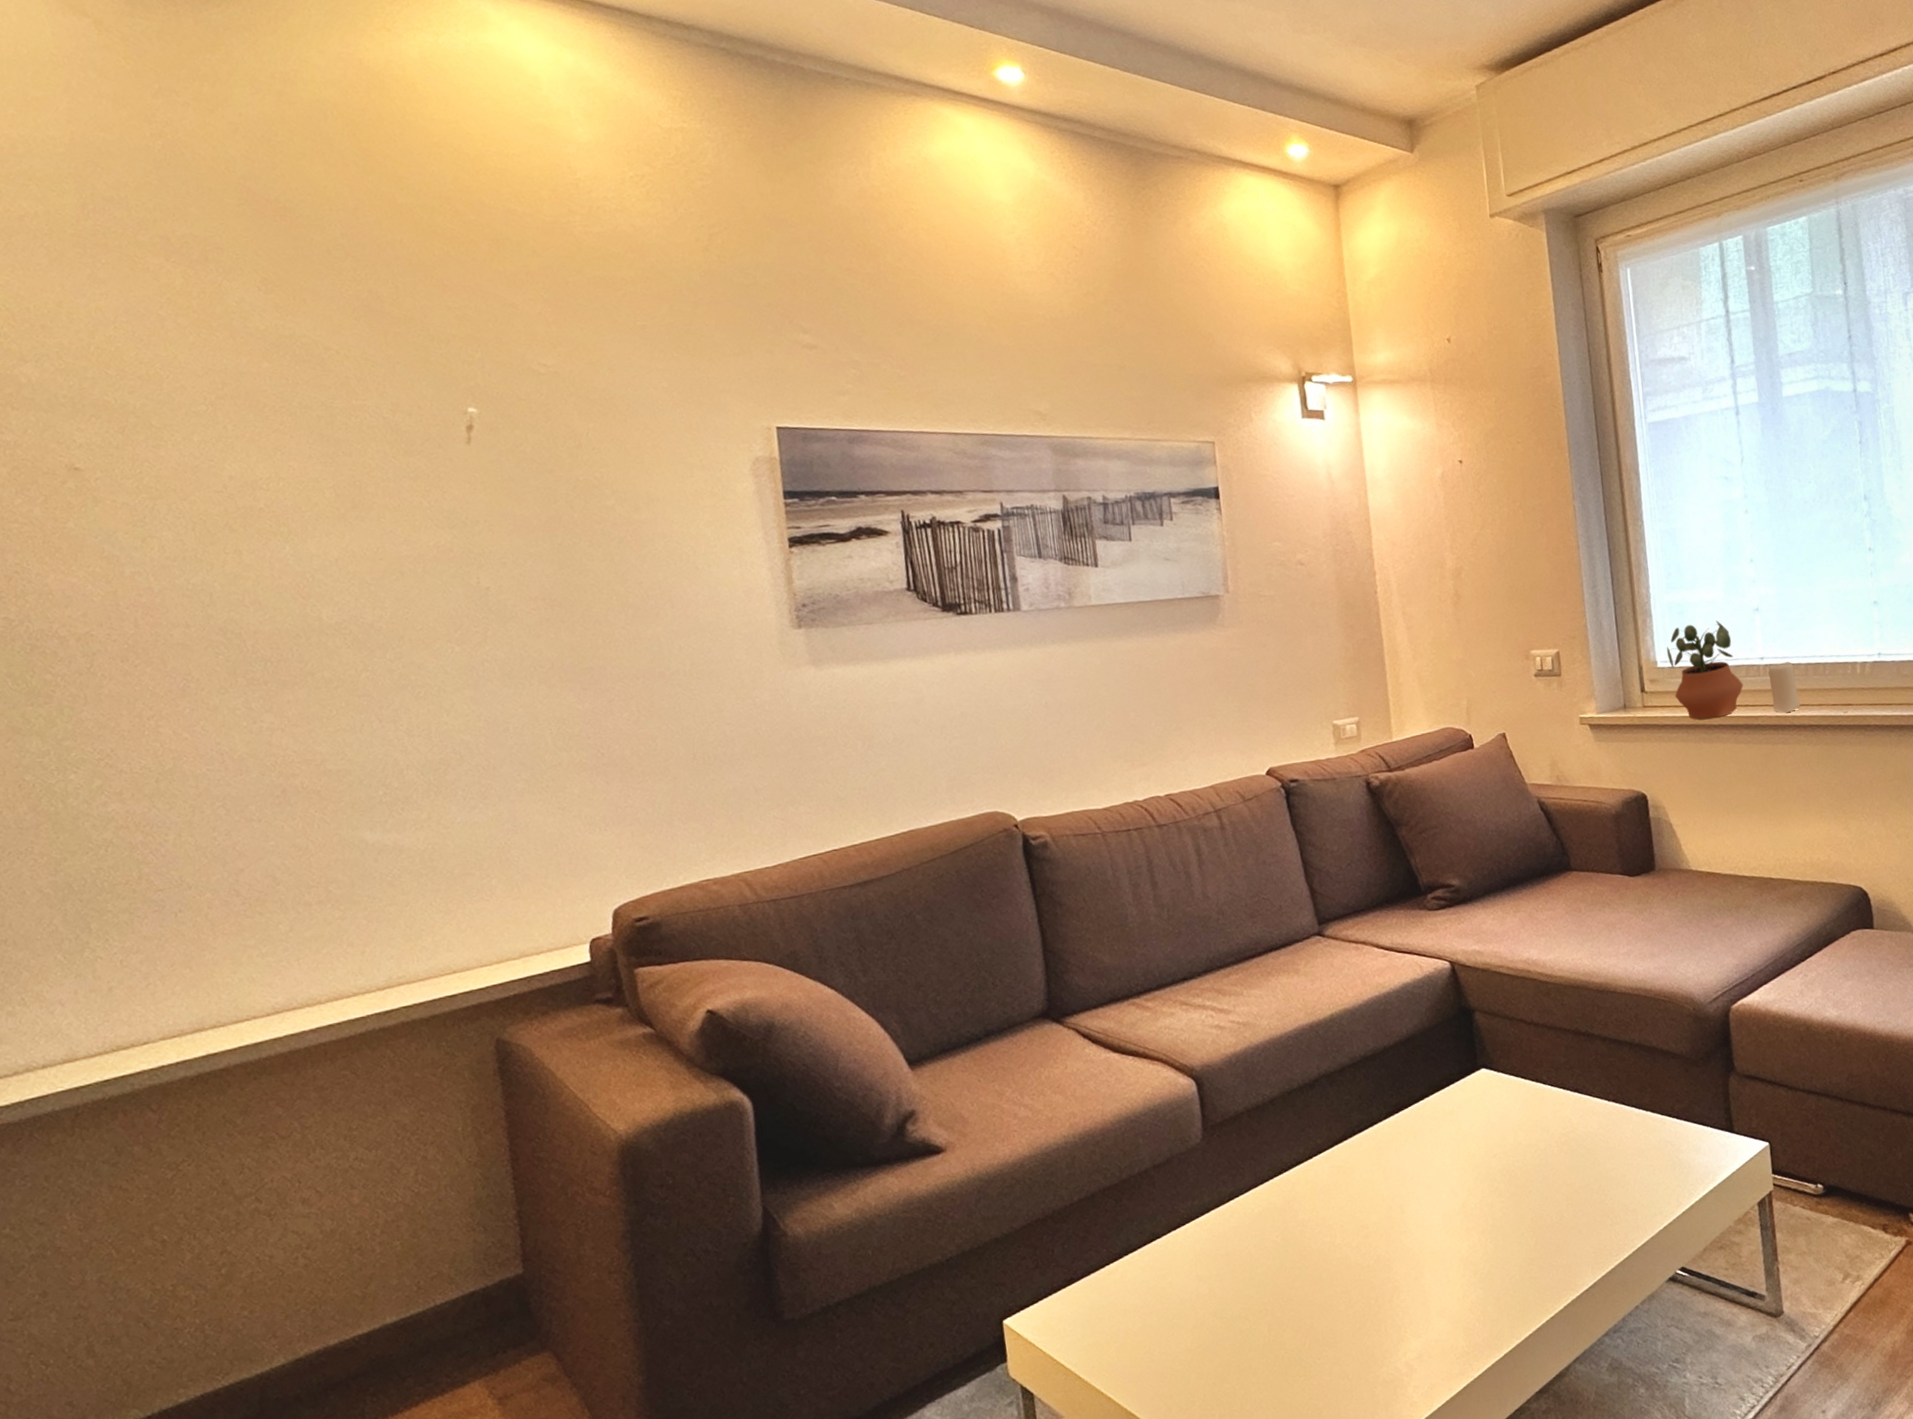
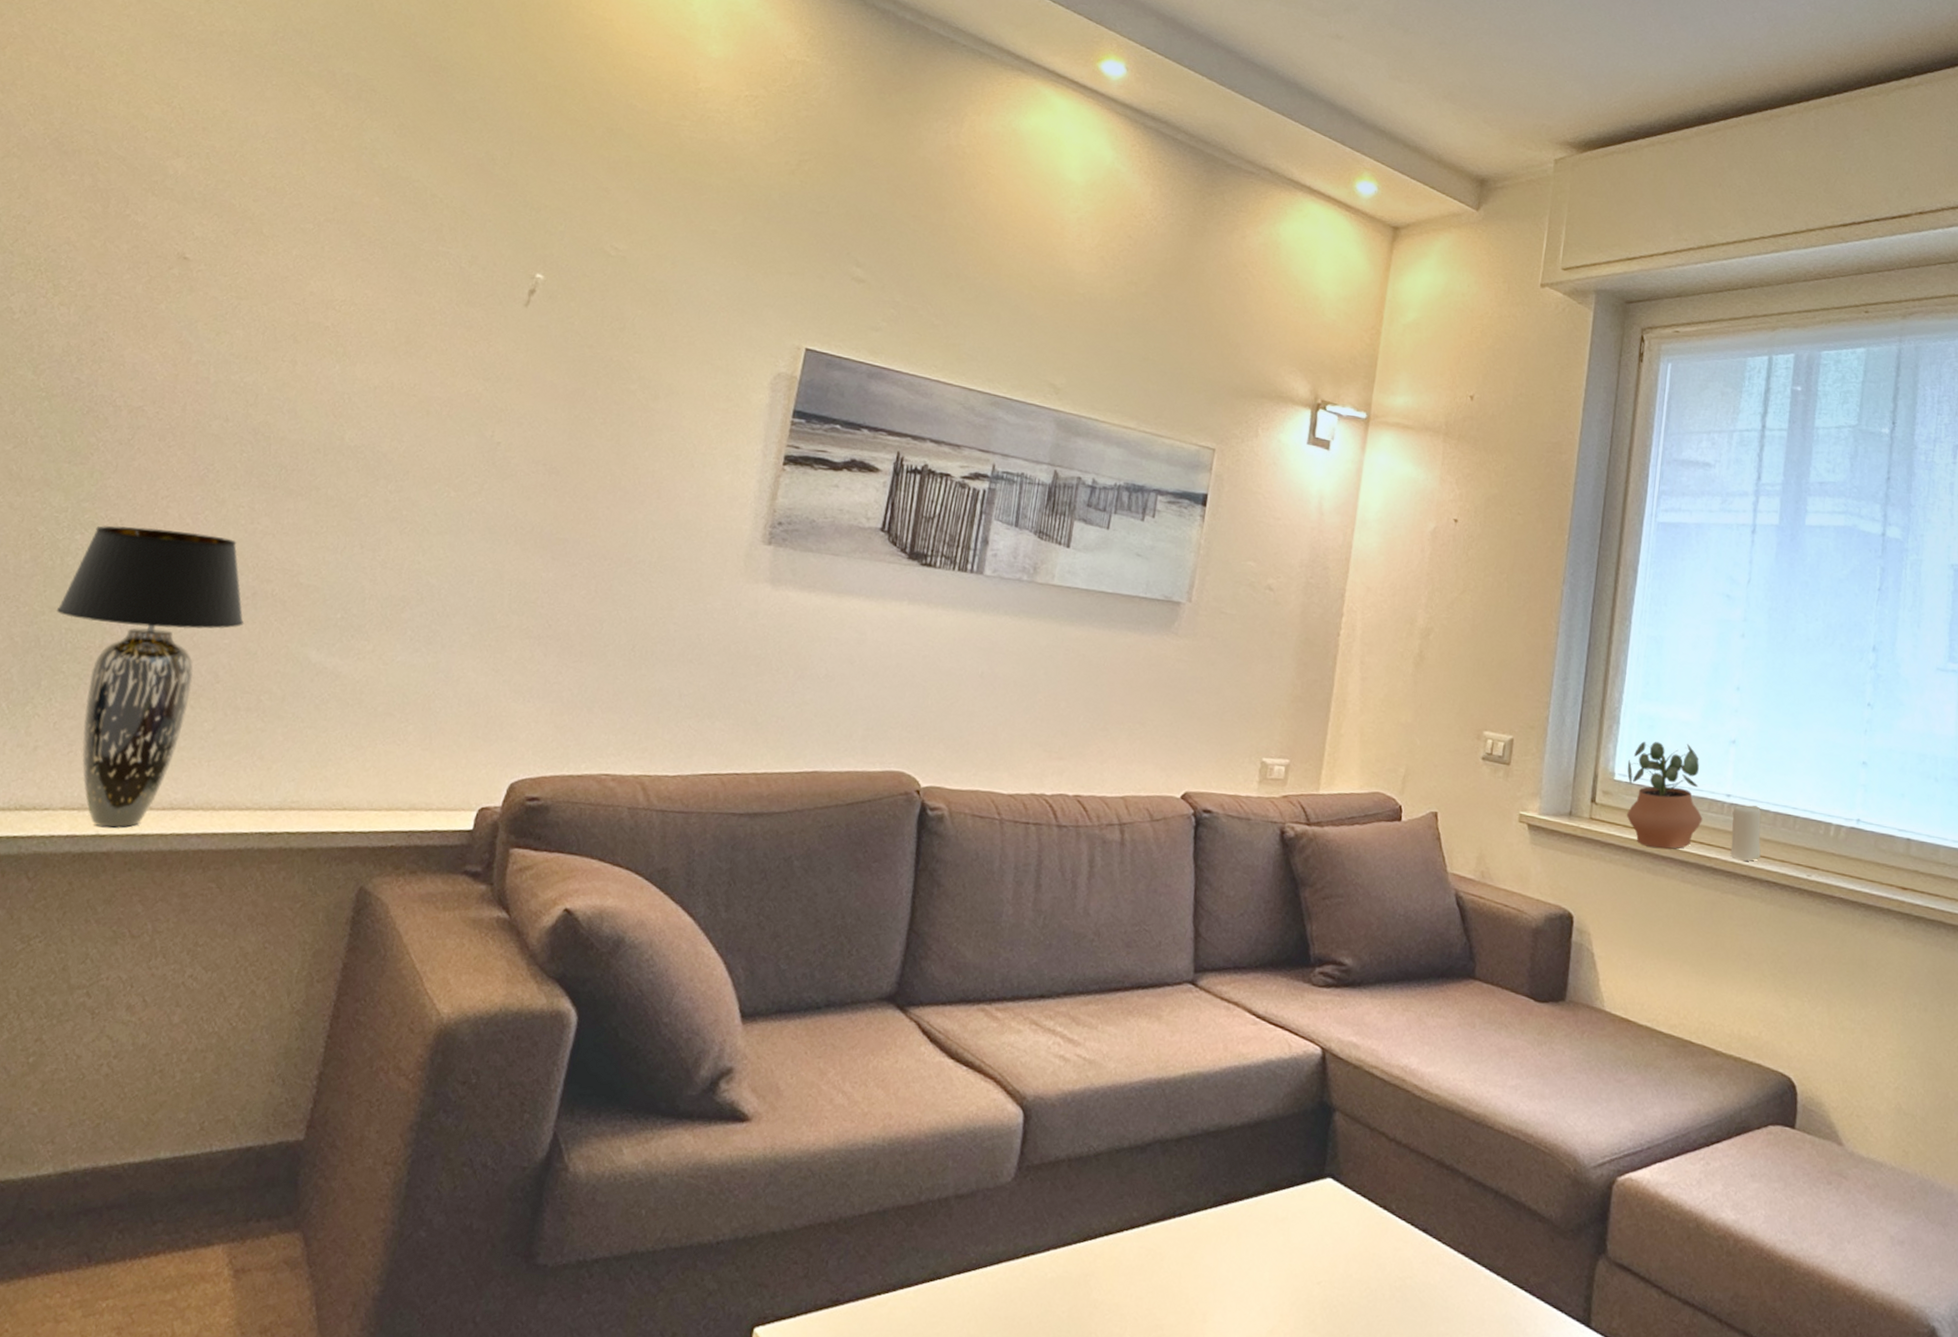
table lamp: none [77,743,284,1046] -> present [56,525,244,827]

